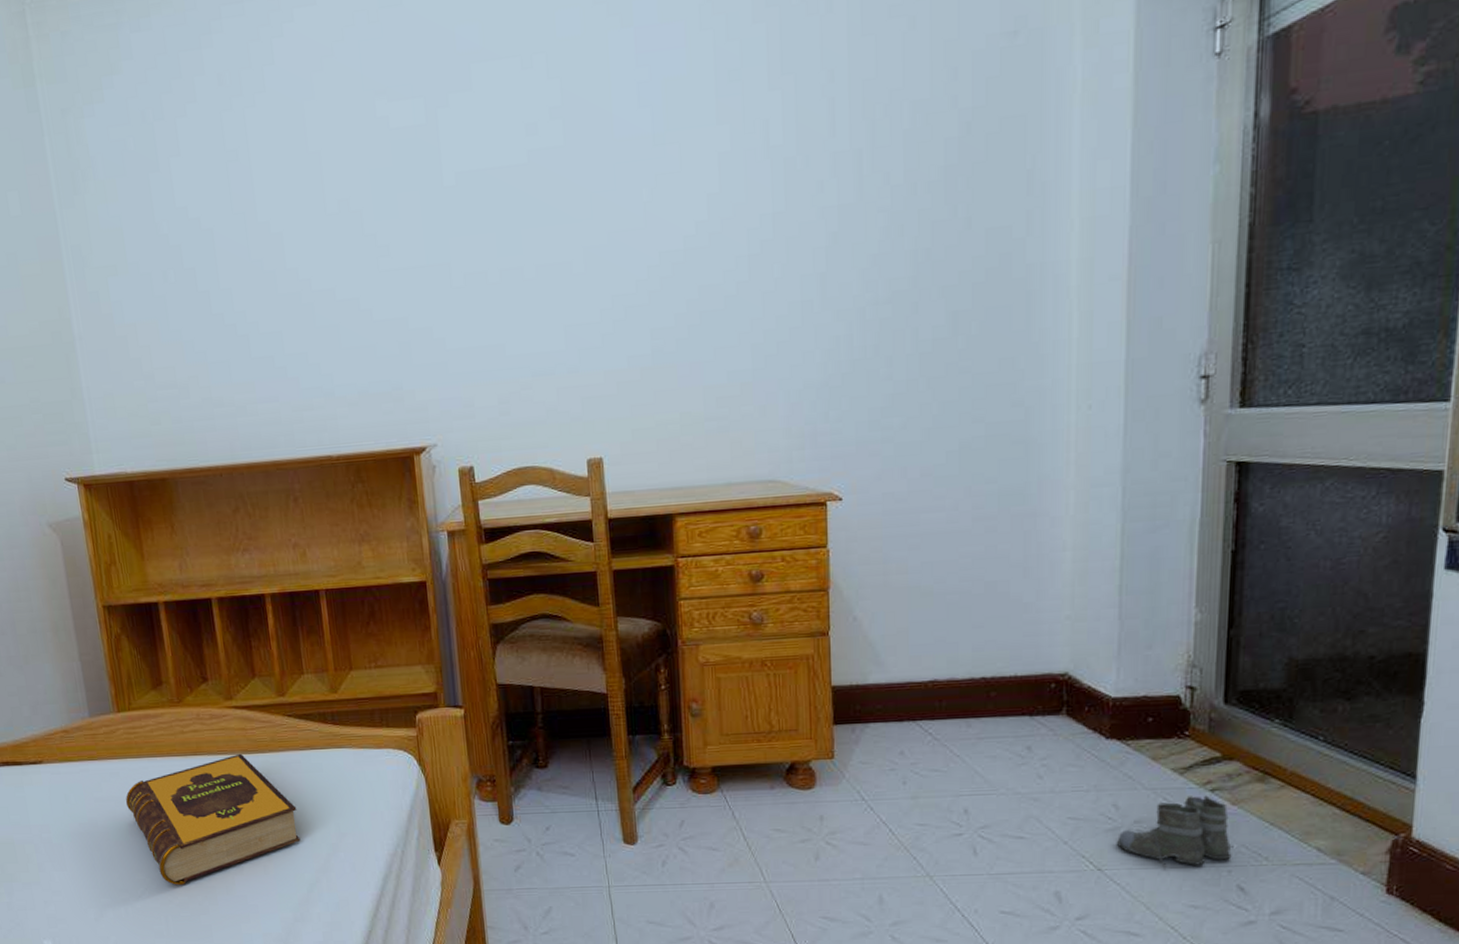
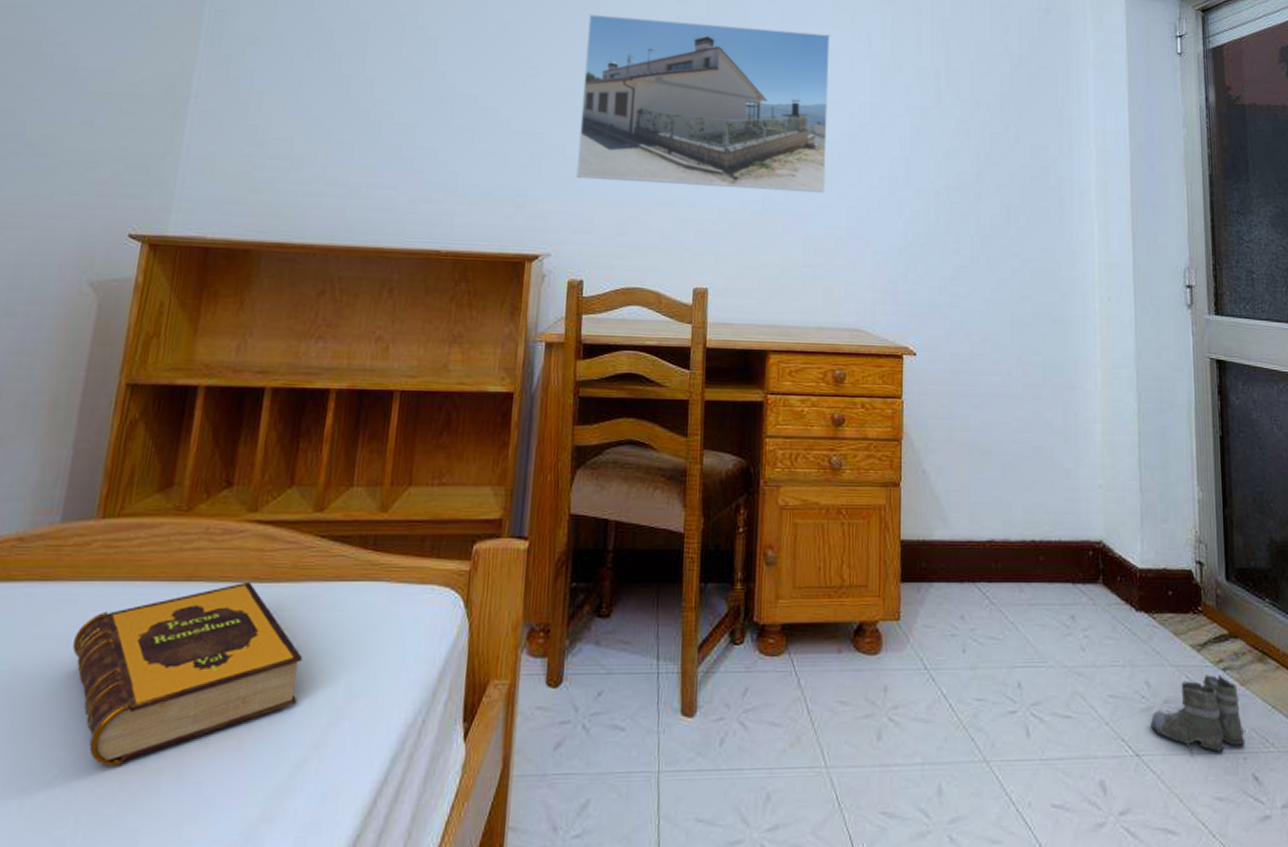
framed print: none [432,134,724,361] -> present [576,14,830,193]

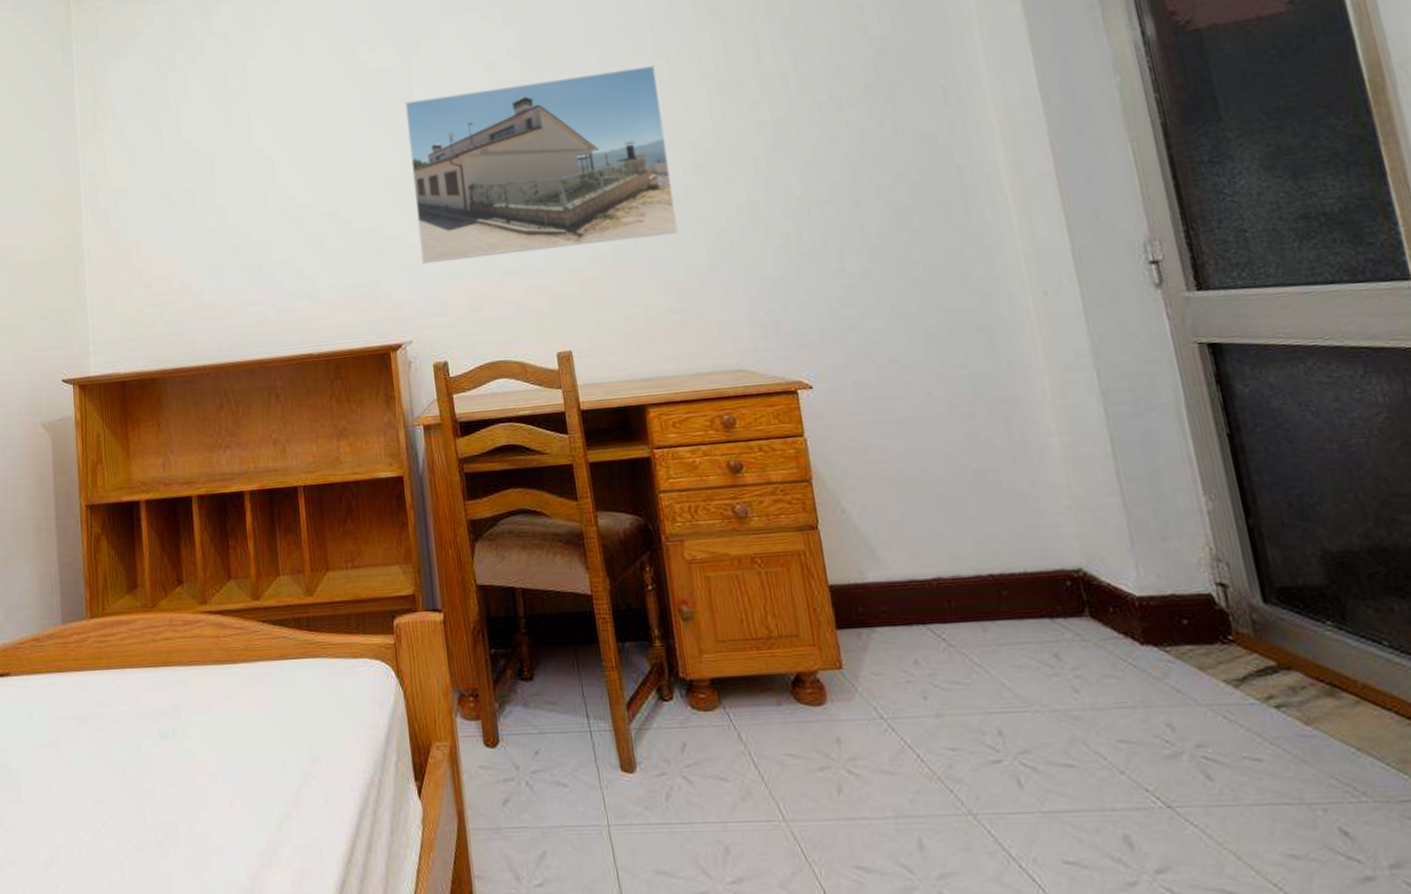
hardback book: present [72,581,303,766] -> none [90,664,271,820]
boots: present [1151,674,1246,757] -> none [1182,713,1323,808]

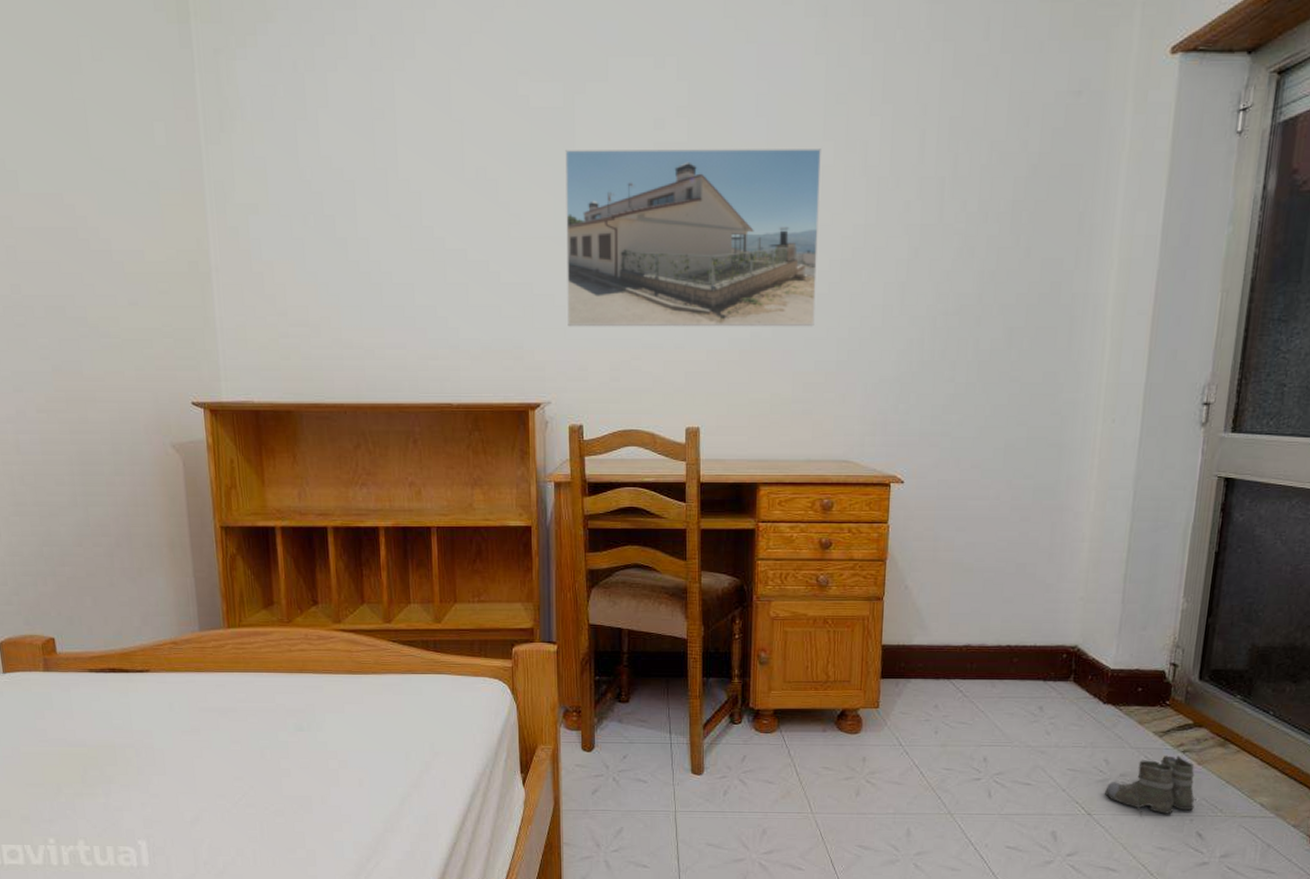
boots: none [1182,713,1323,808] -> present [1105,755,1197,817]

